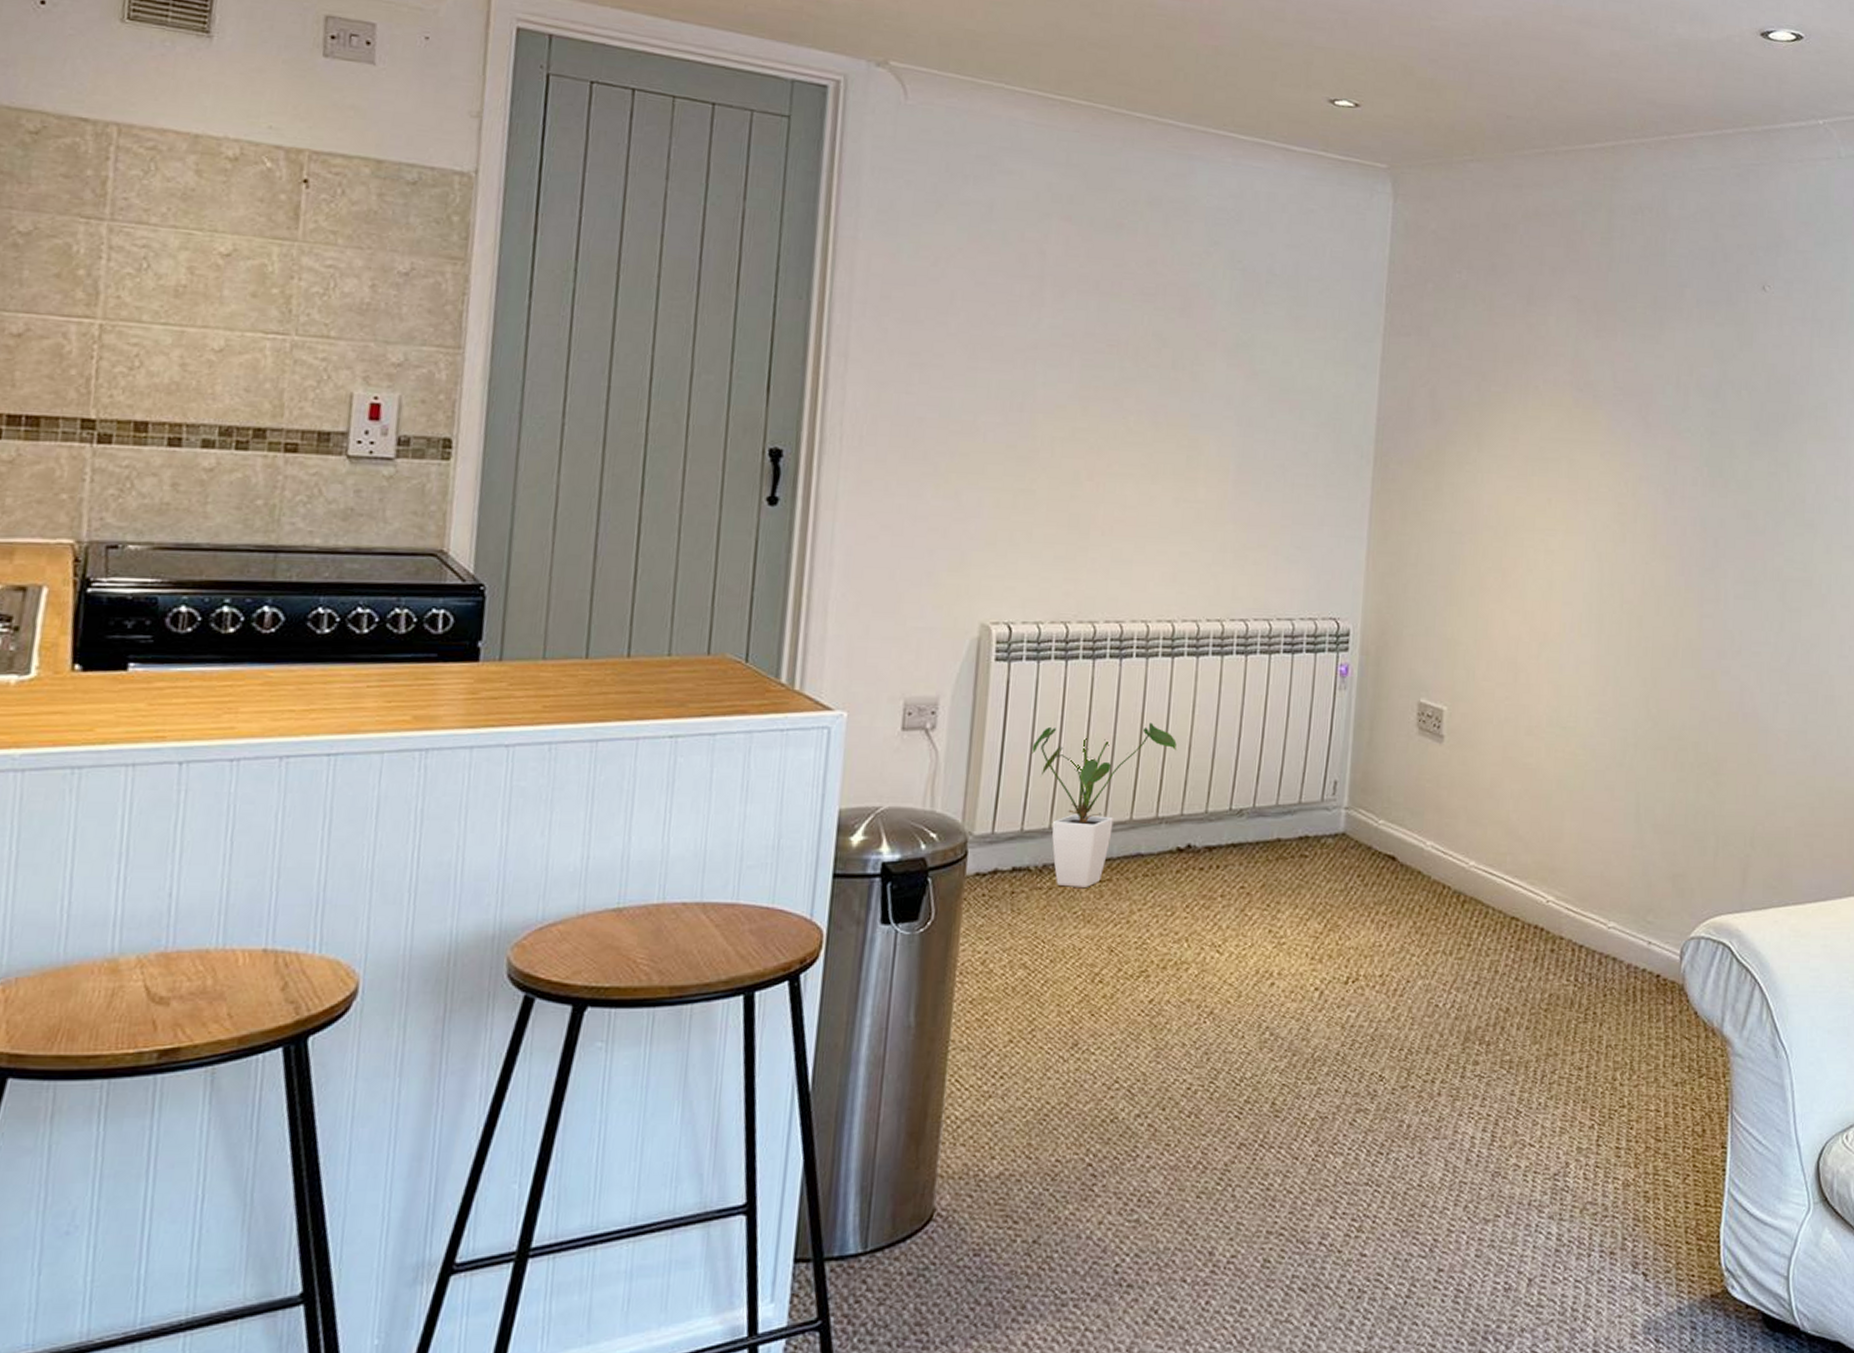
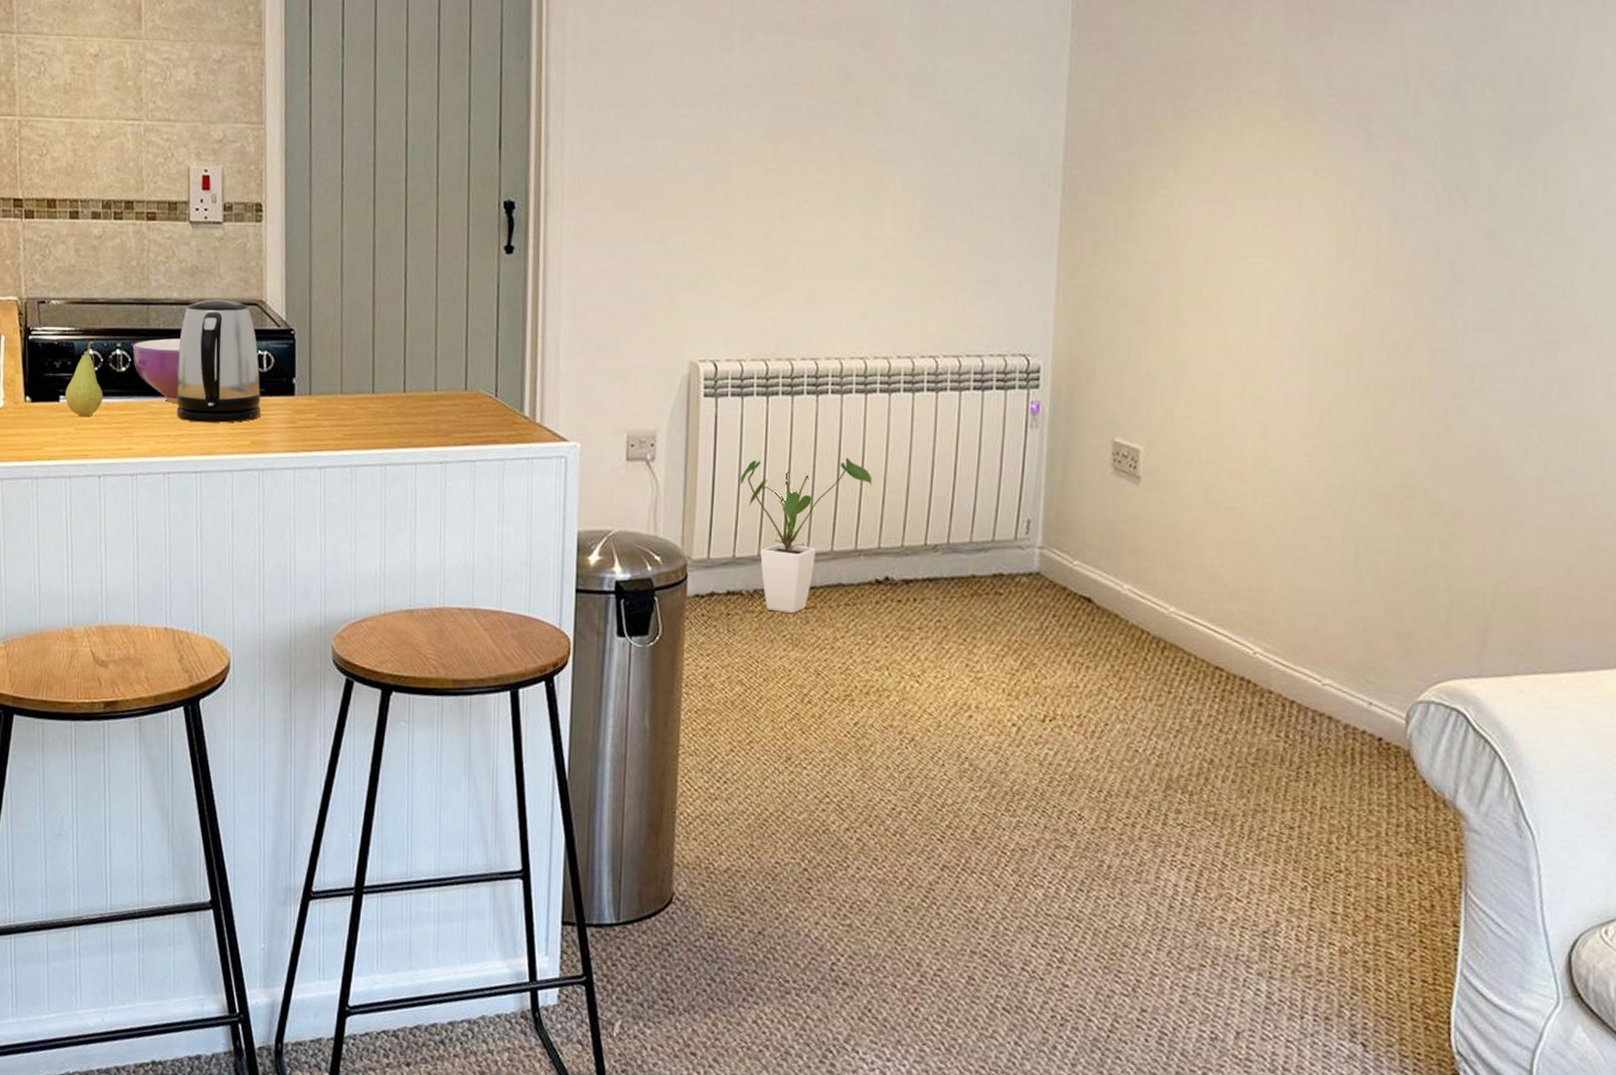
fruit: none [137,597,198,688] -> present [65,342,104,416]
bowl: none [247,593,320,671] -> present [132,338,180,403]
kettle: none [306,547,432,695] -> present [176,299,262,423]

